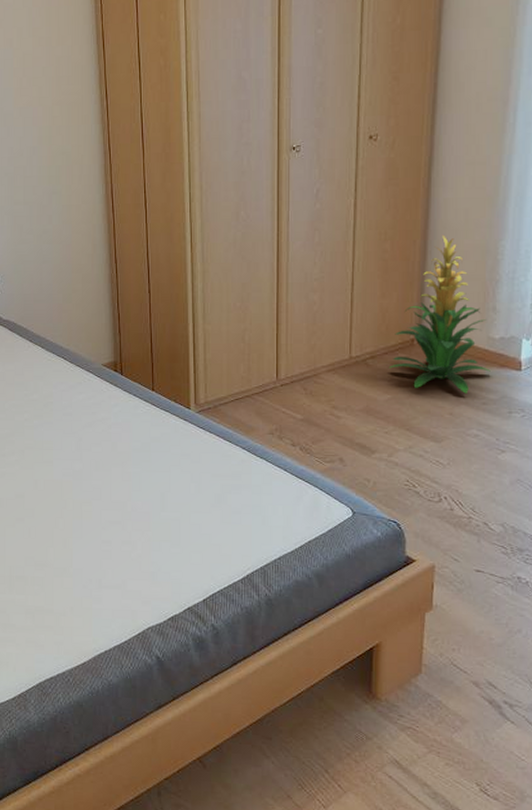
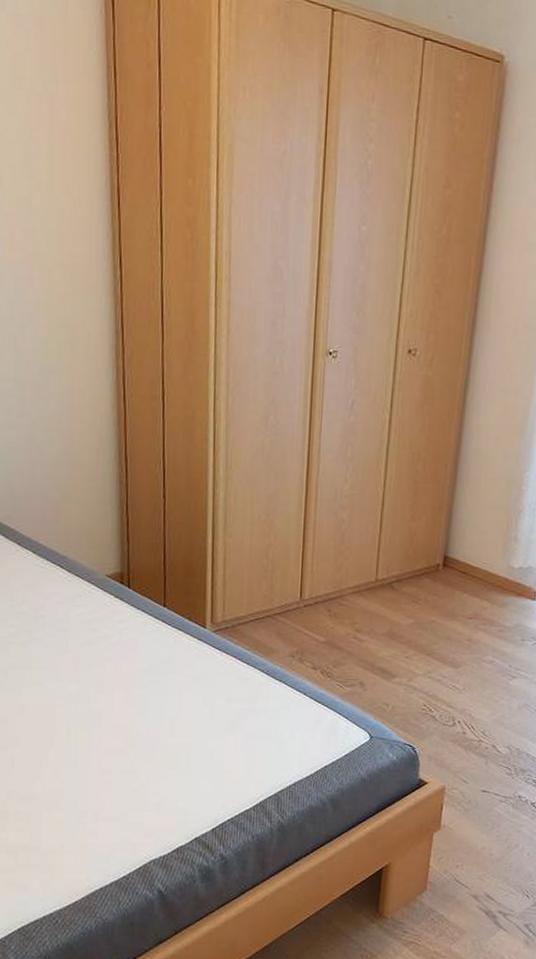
indoor plant: present [389,234,491,394] -> none [414,460,508,621]

